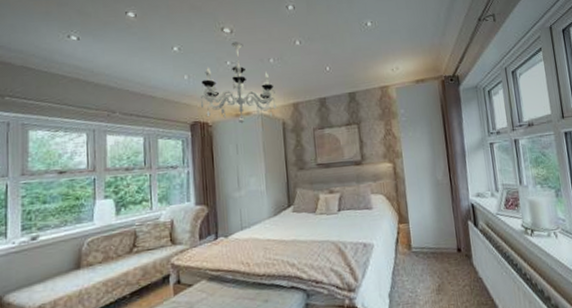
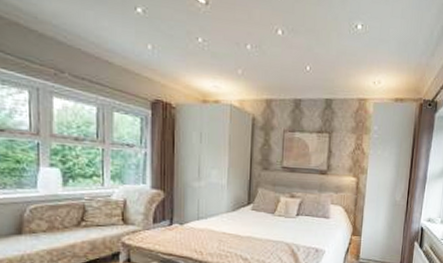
chandelier: present [200,41,277,124] -> none [164,16,248,111]

